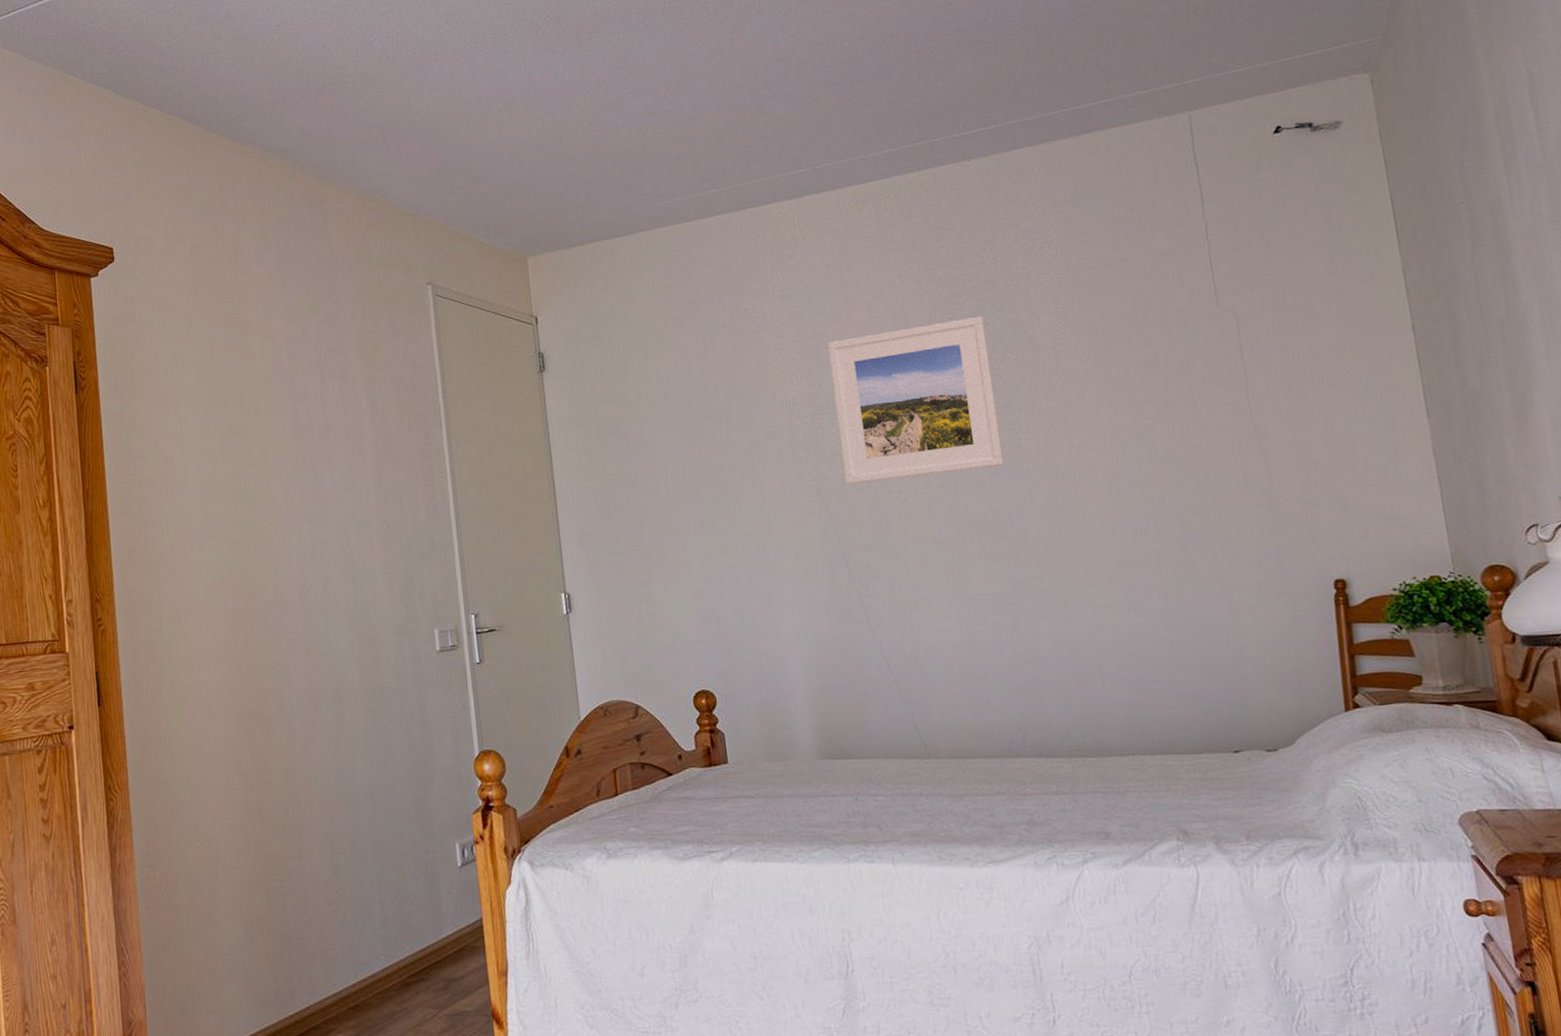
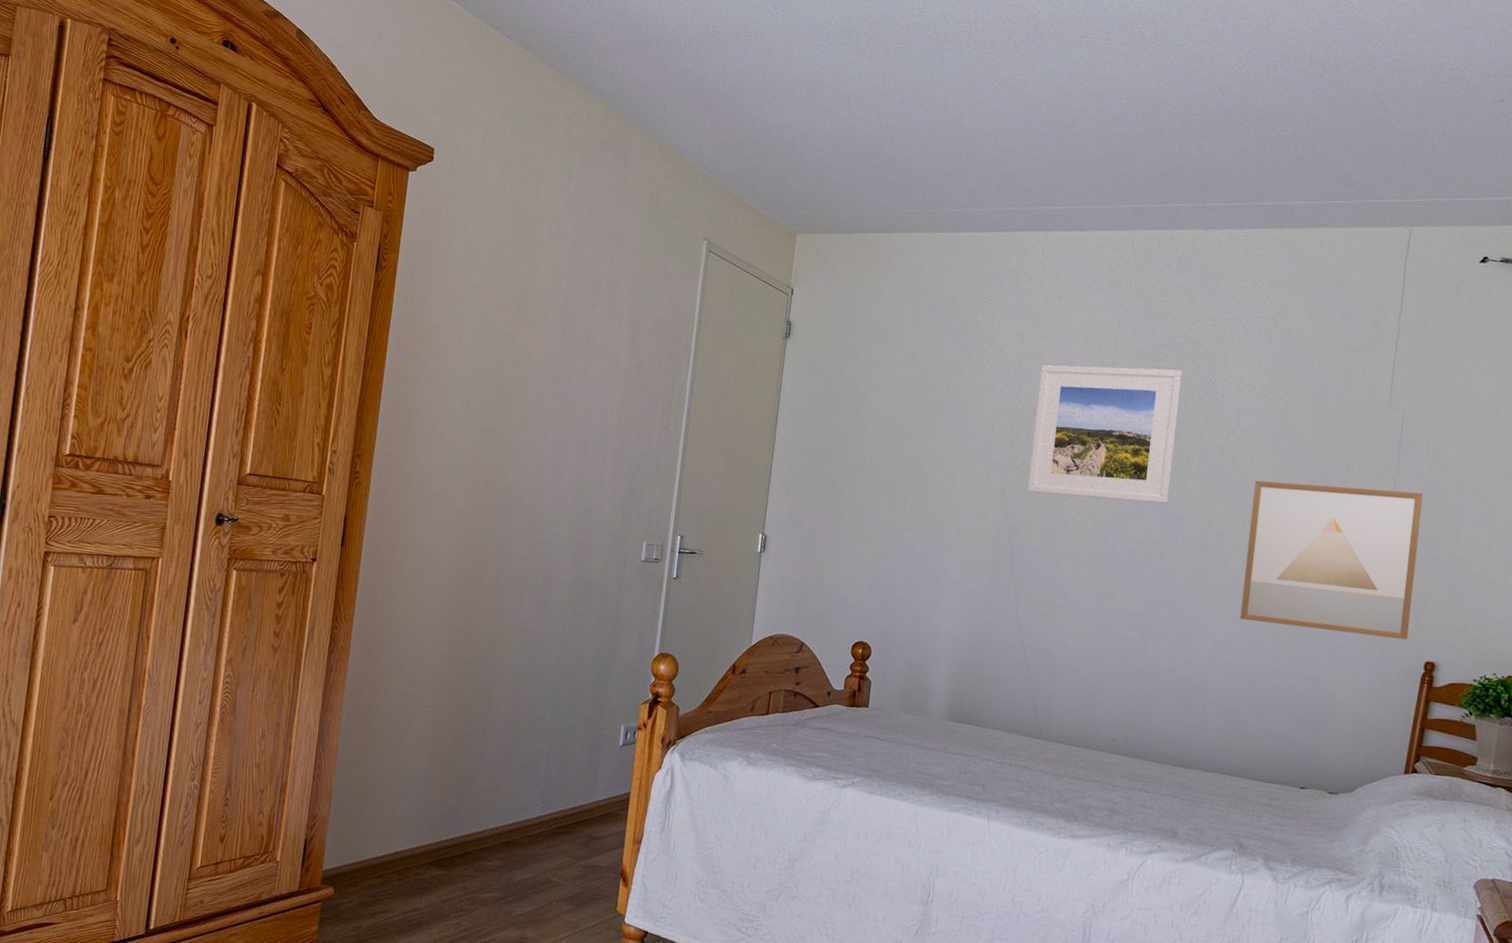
wall art: none [1093,395,1308,577] -> present [1240,480,1424,640]

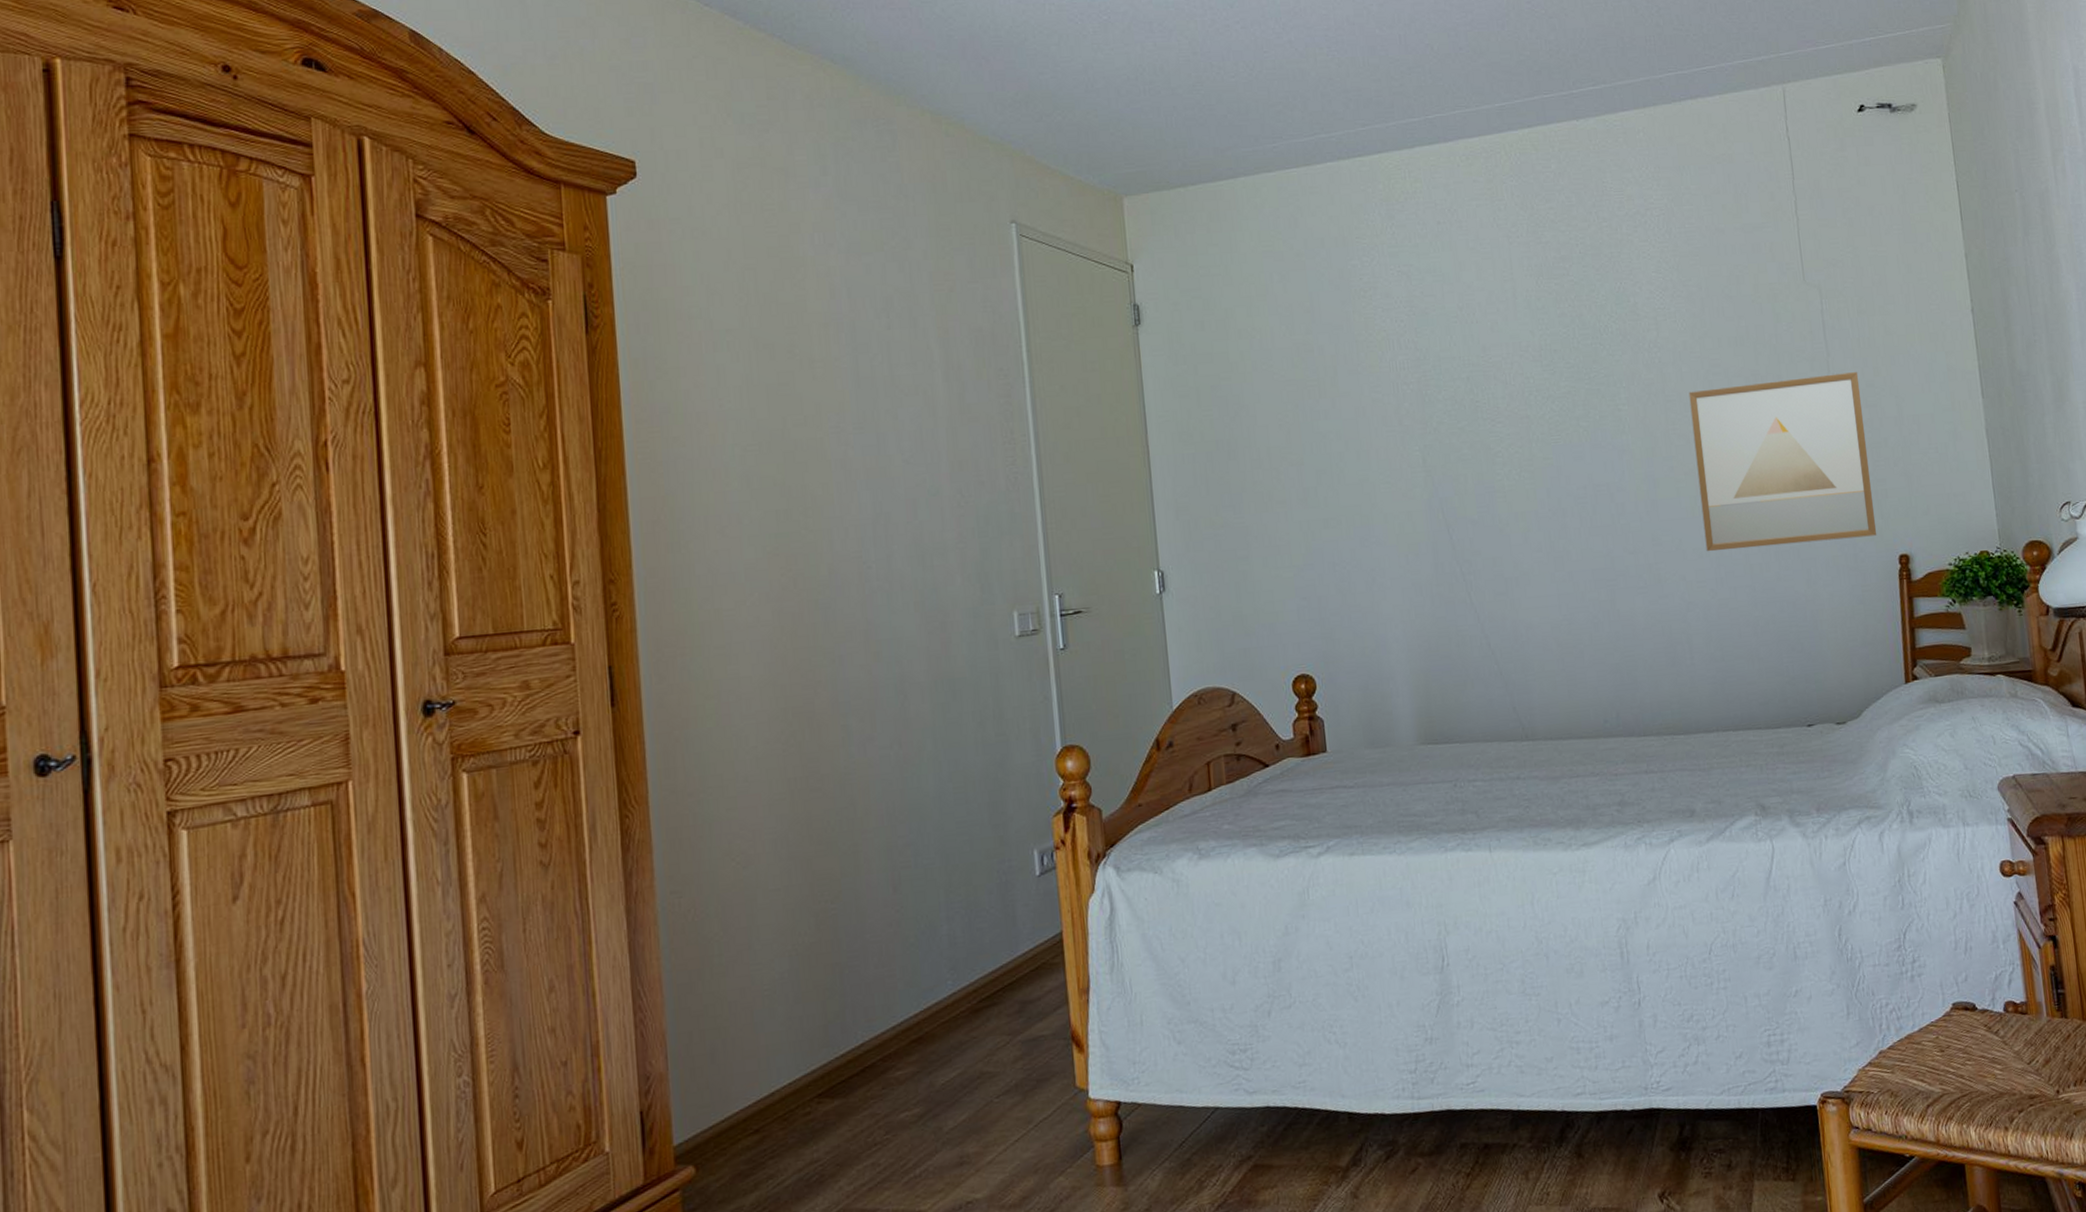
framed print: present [1028,364,1183,504] -> none [1436,283,1605,456]

